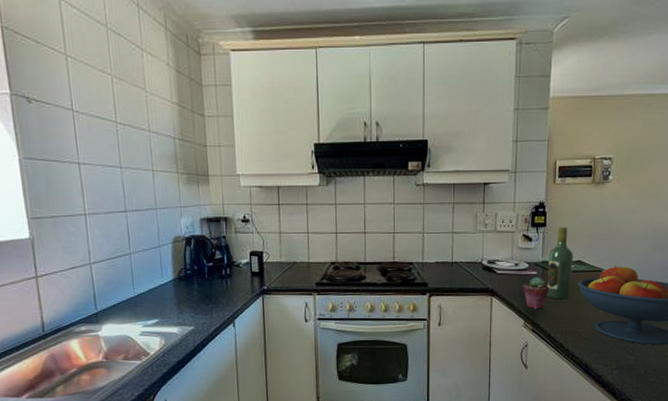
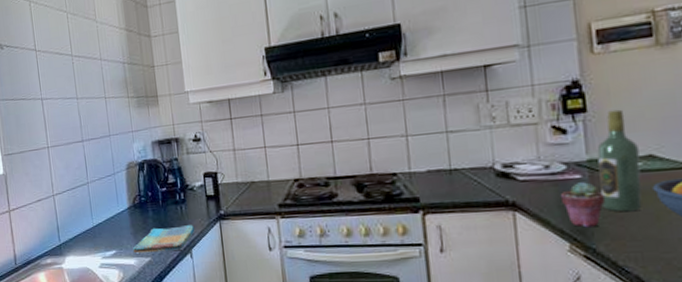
dish towel: none [176,298,239,323] -> present [133,225,195,254]

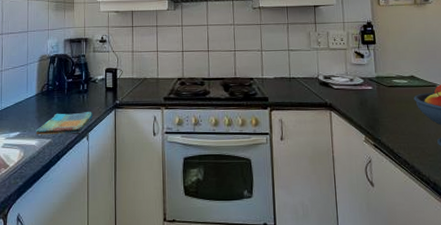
potted succulent: present [560,182,606,228] -> none [359,92,387,125]
wine bottle: present [597,109,642,212] -> none [381,44,408,115]

